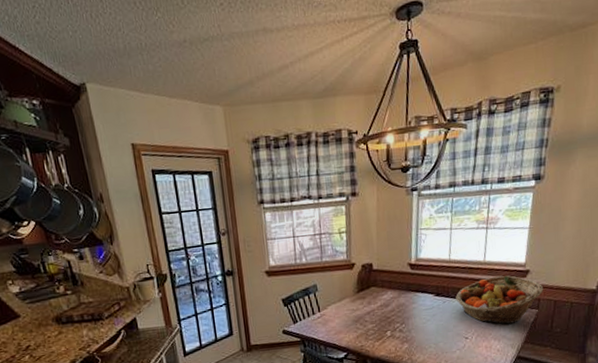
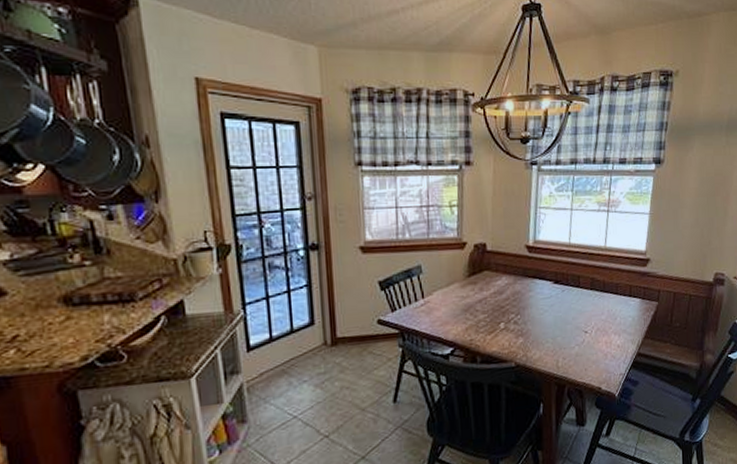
fruit basket: present [455,275,544,325] -> none [575,263,664,318]

